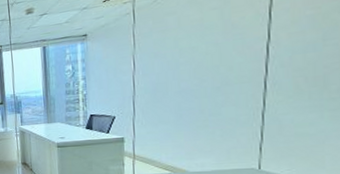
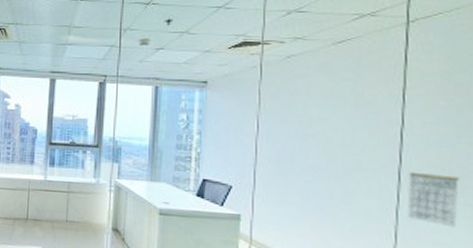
calendar: none [273,76,323,121] -> present [407,171,459,228]

